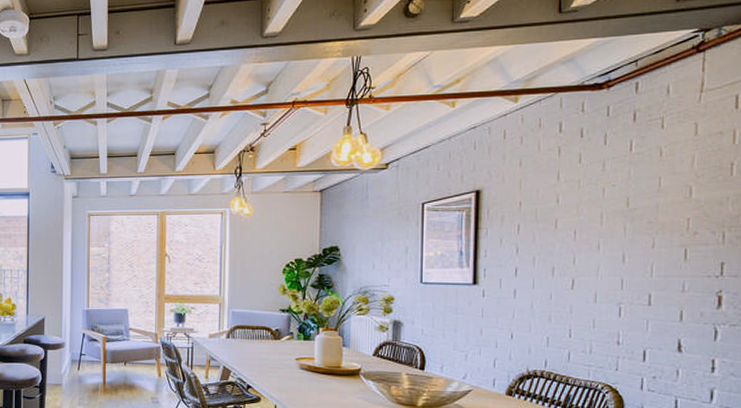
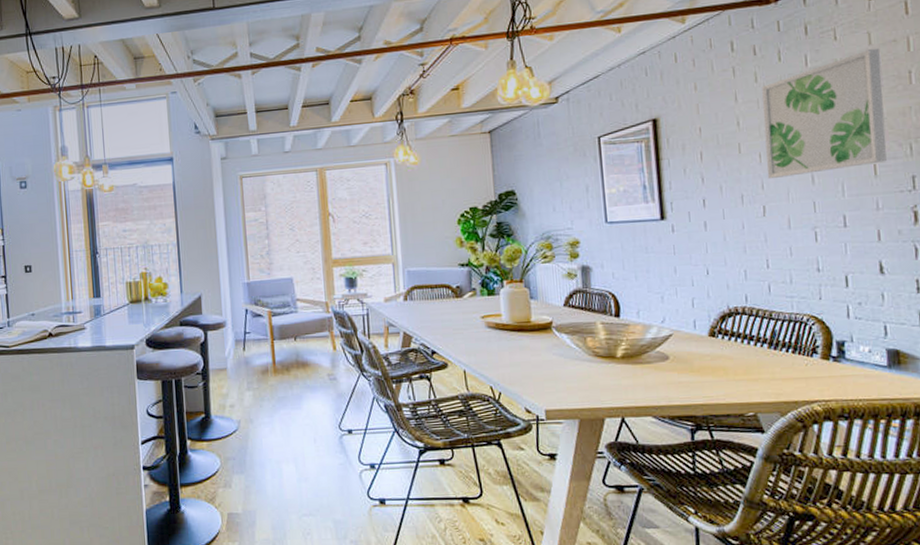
wall art: none [580,138,704,255] -> present [762,48,887,179]

